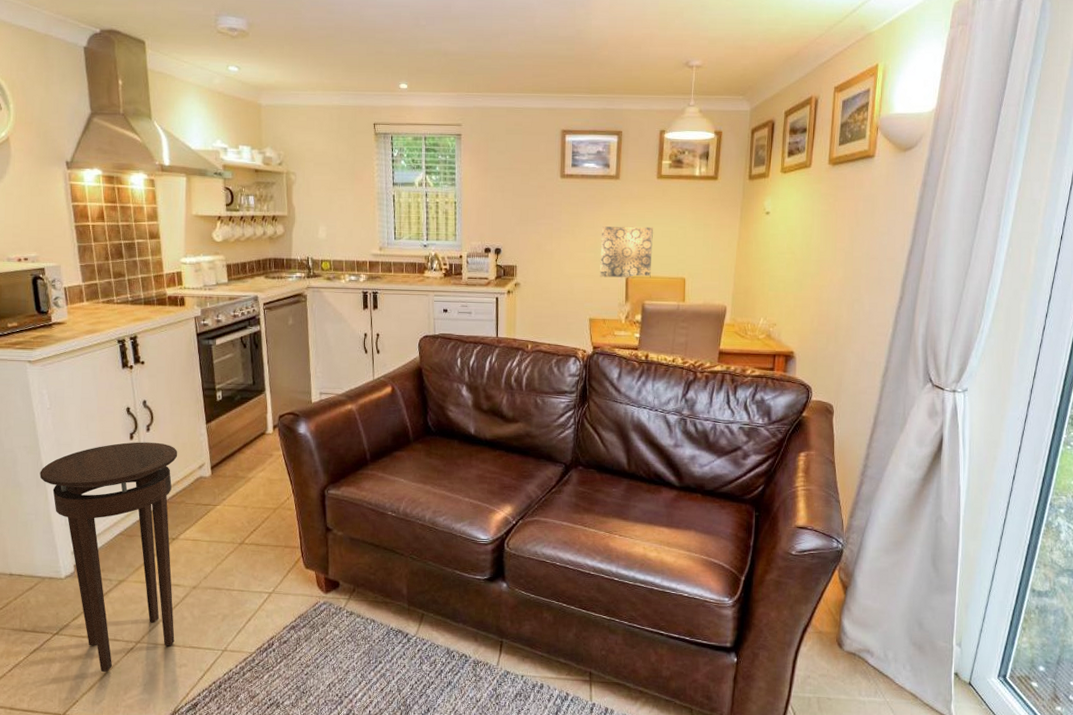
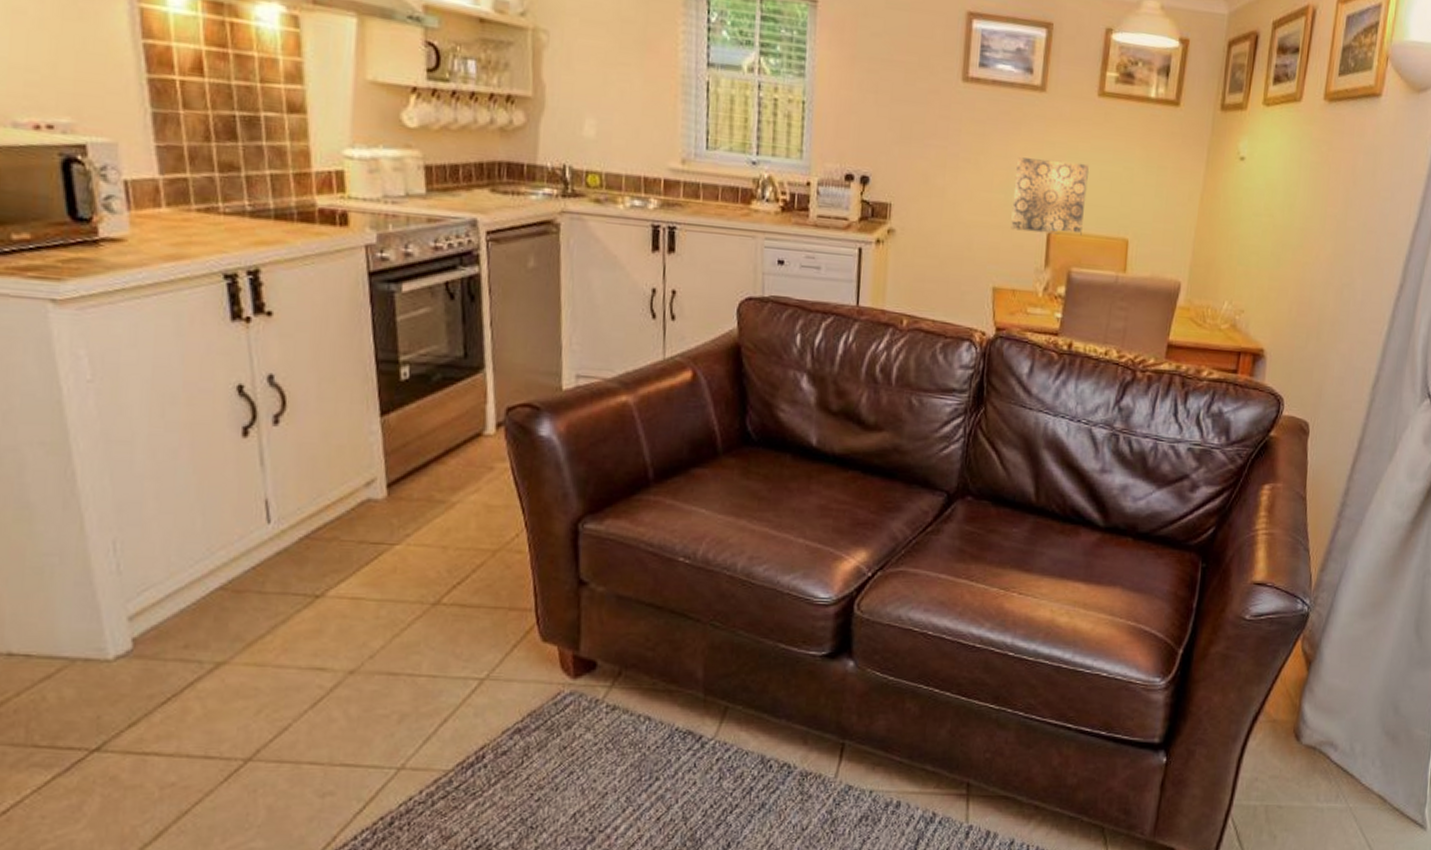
stool: present [39,442,178,673] -> none [69,440,329,810]

